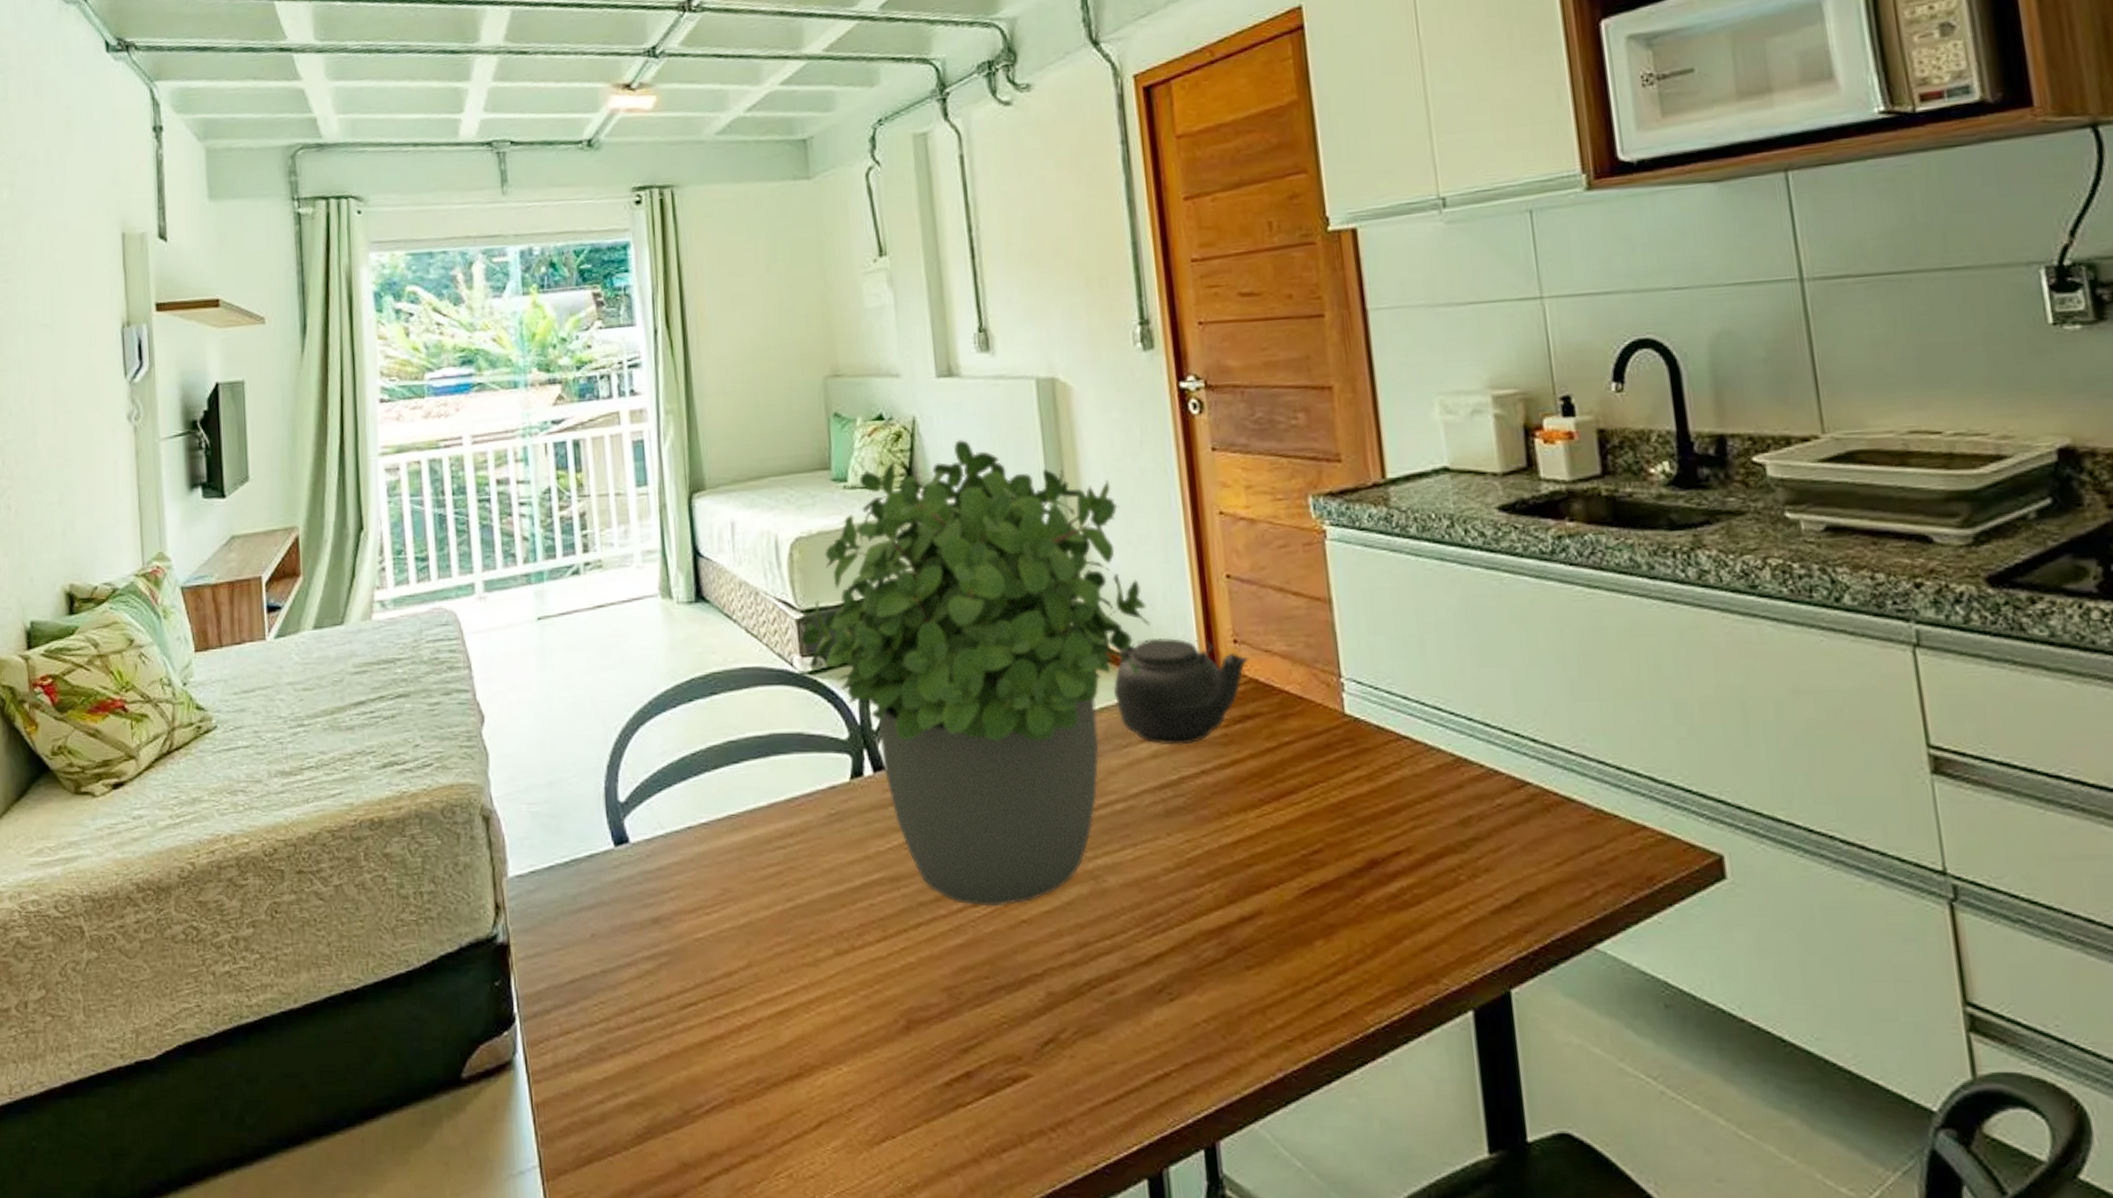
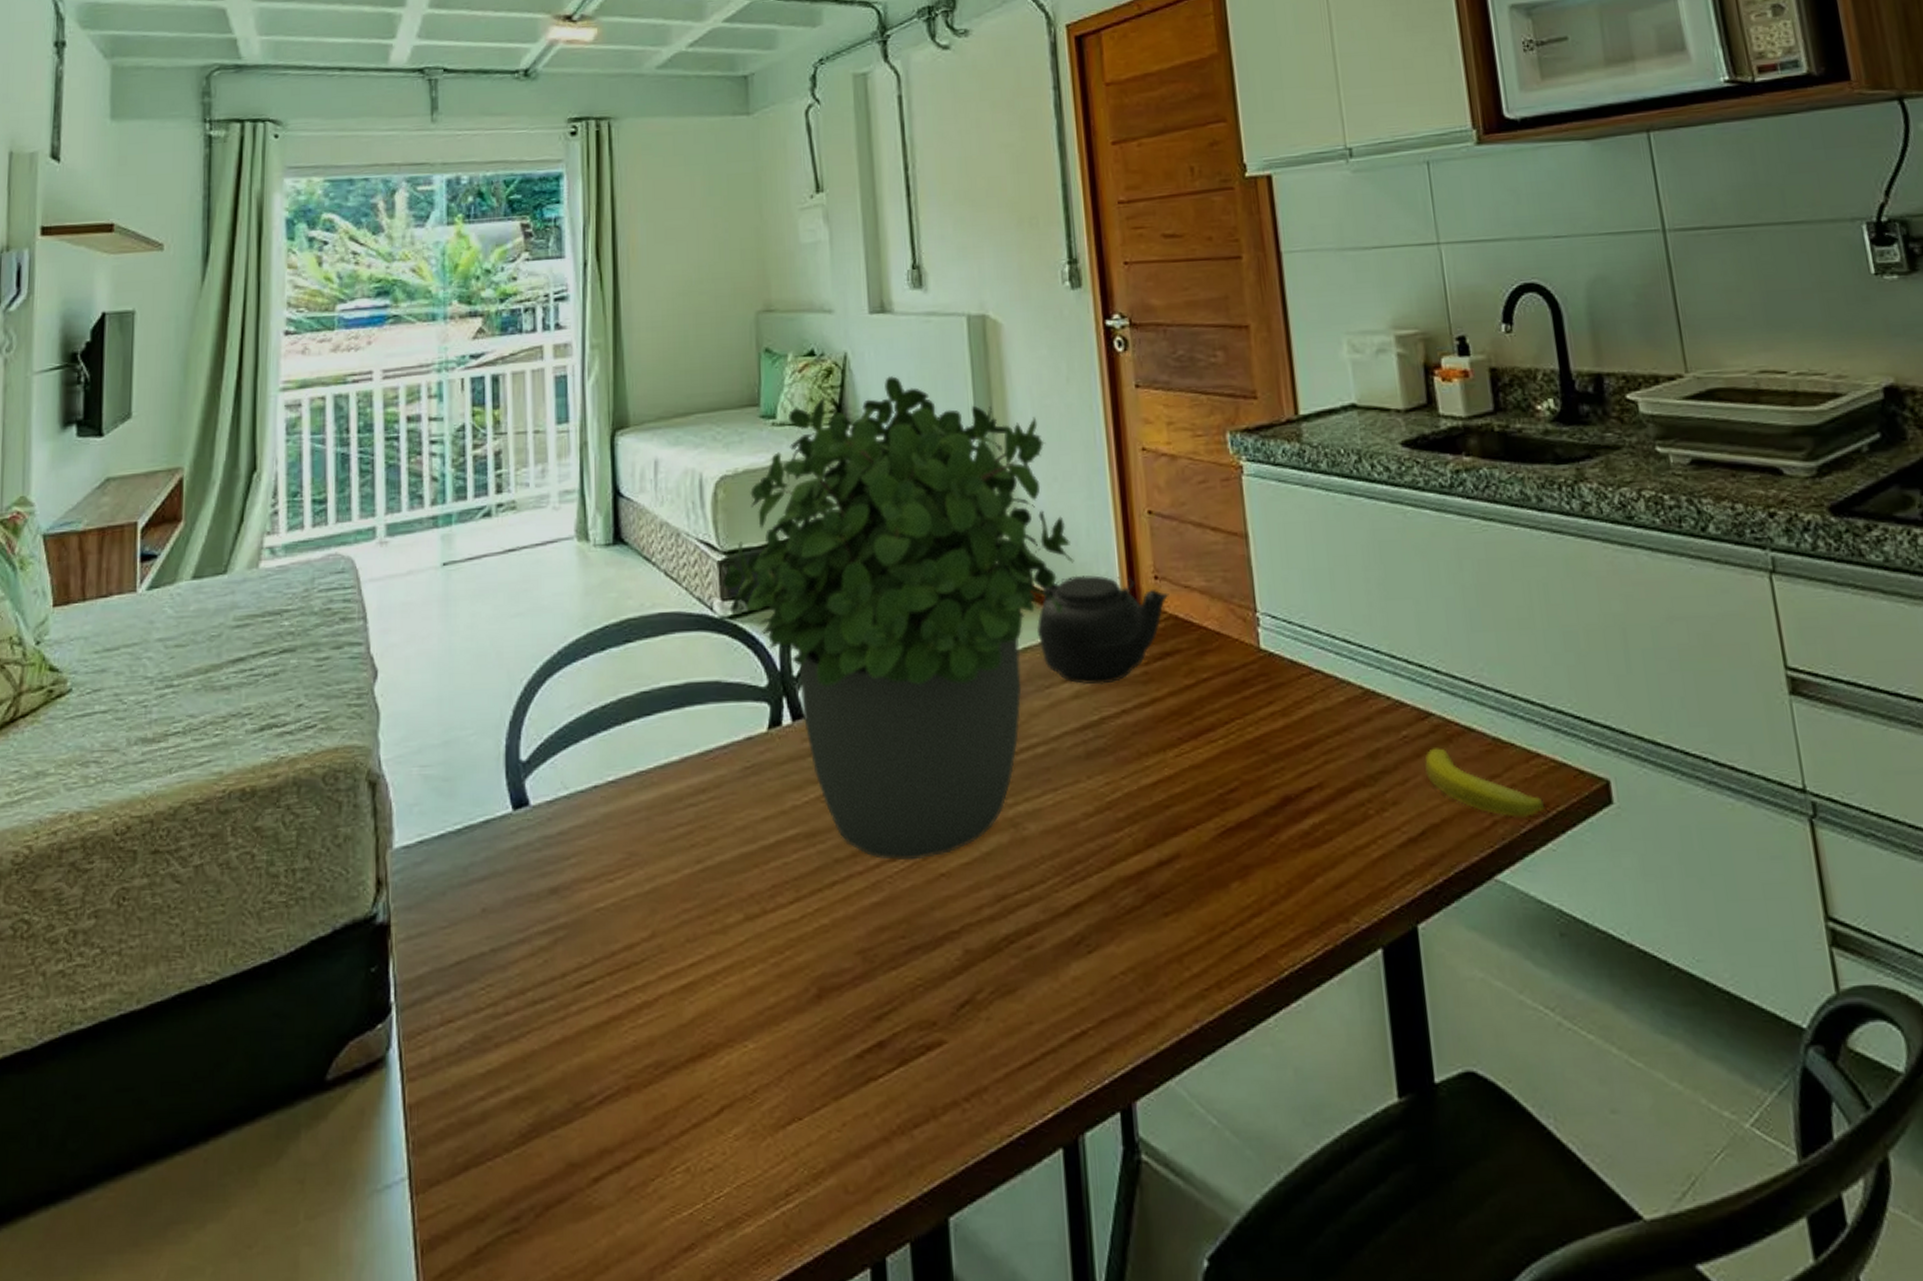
banana: none [1520,817,1651,889] -> present [1425,748,1546,817]

